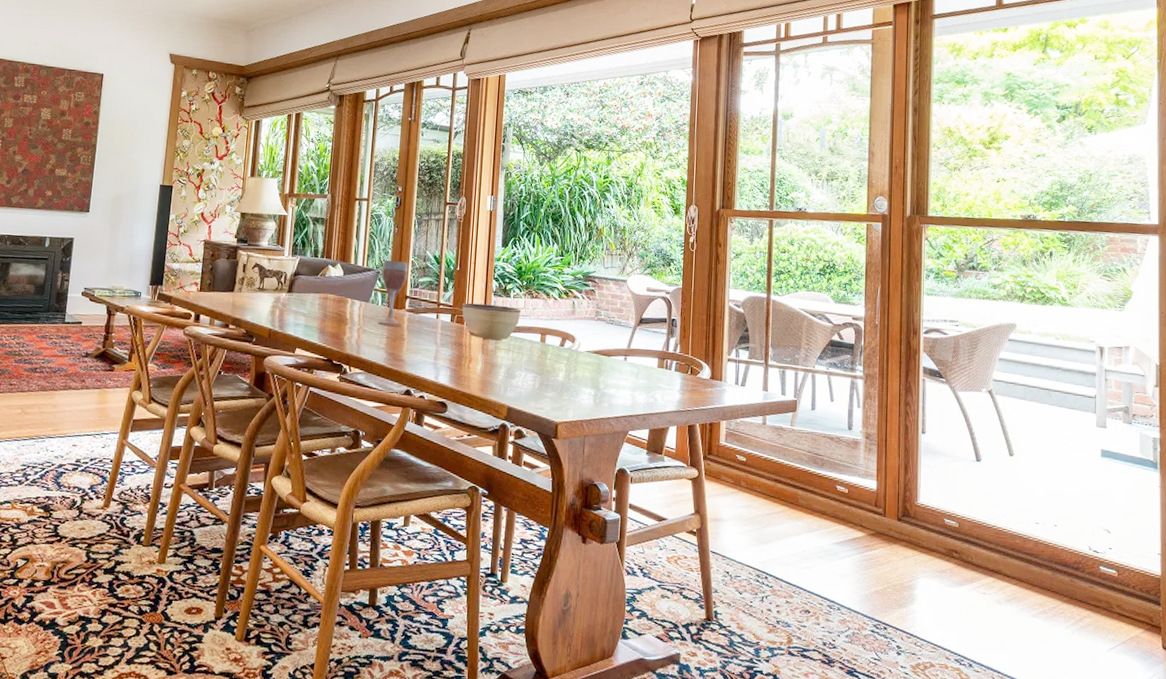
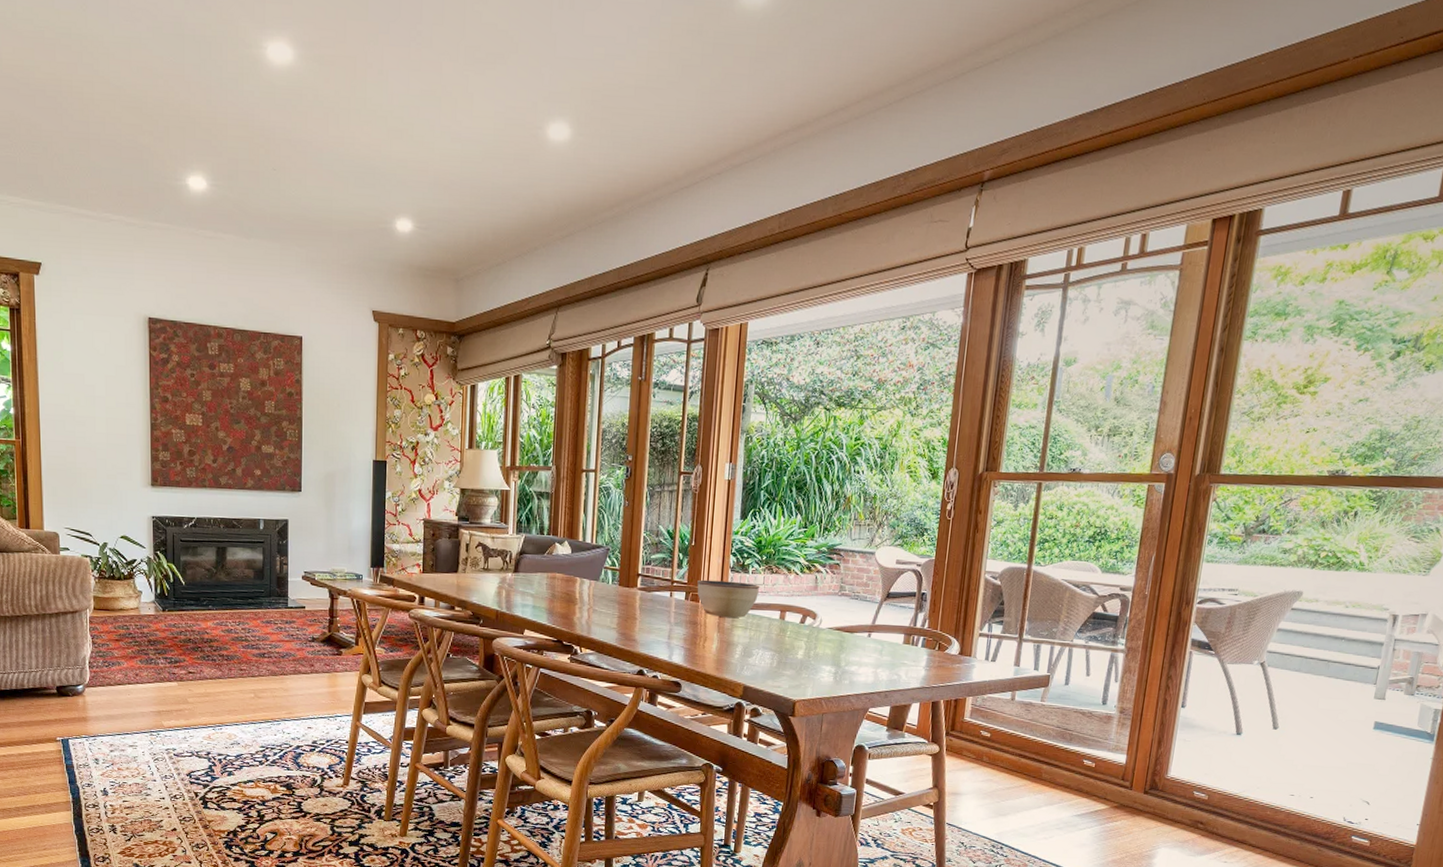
cup: present [377,260,409,327] -> none [608,535,640,607]

